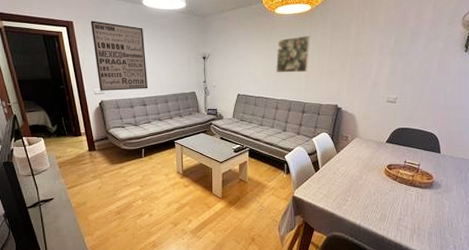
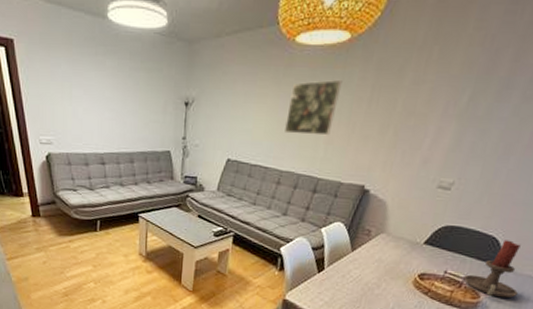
wall art: present [90,21,148,91] -> none [36,39,109,142]
candle holder: none [419,134,457,177] -> present [463,240,521,298]

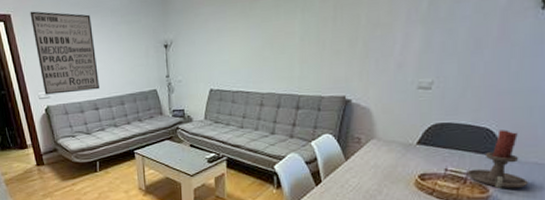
wall art: none [36,39,109,142] -> present [30,11,99,95]
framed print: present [285,79,343,136] -> none [259,5,305,59]

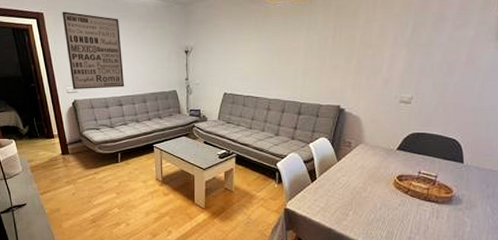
candle holder: present [467,130,528,189] -> none [436,141,483,191]

